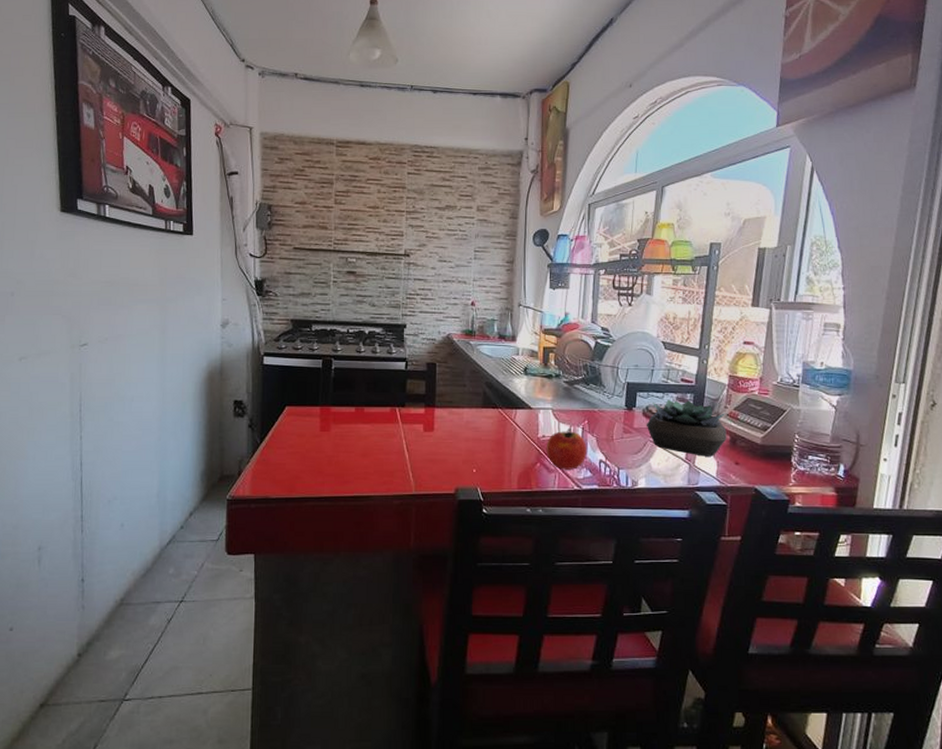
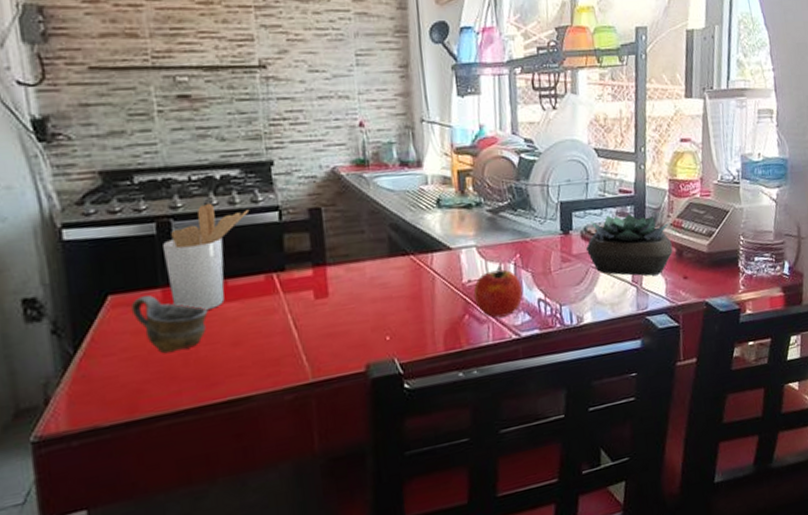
cup: none [299,409,349,454] -> present [130,294,208,354]
utensil holder: none [325,350,386,427] -> present [163,203,250,310]

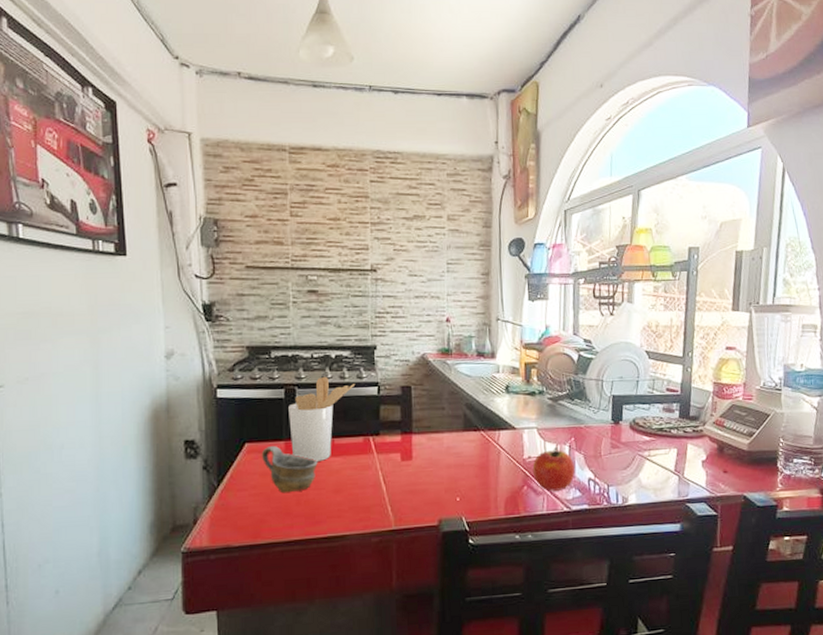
succulent plant: present [585,213,673,276] -> none [633,410,714,467]

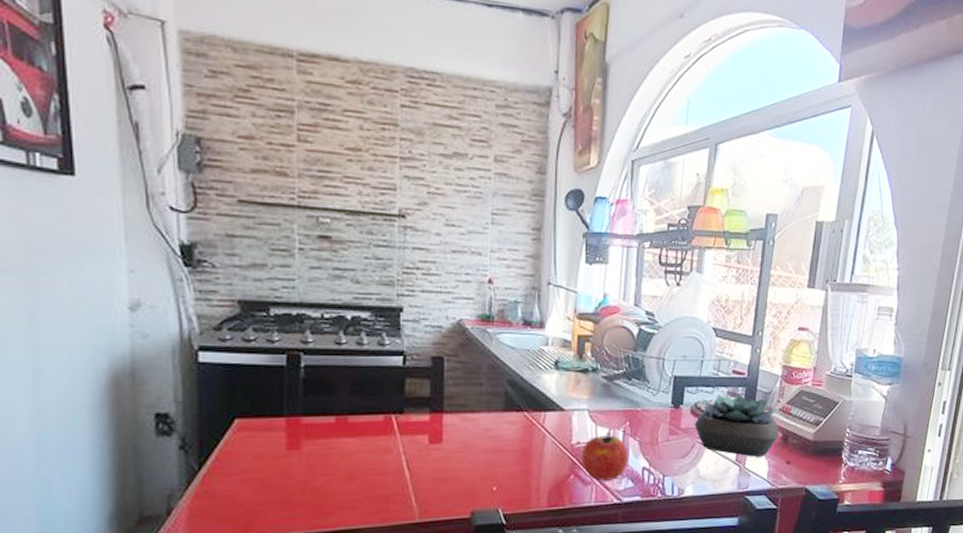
cup: present [261,445,318,494] -> none [255,422,327,480]
utensil holder: present [288,376,356,461] -> none [291,341,376,442]
succulent plant: none [633,410,714,467] -> present [694,394,779,457]

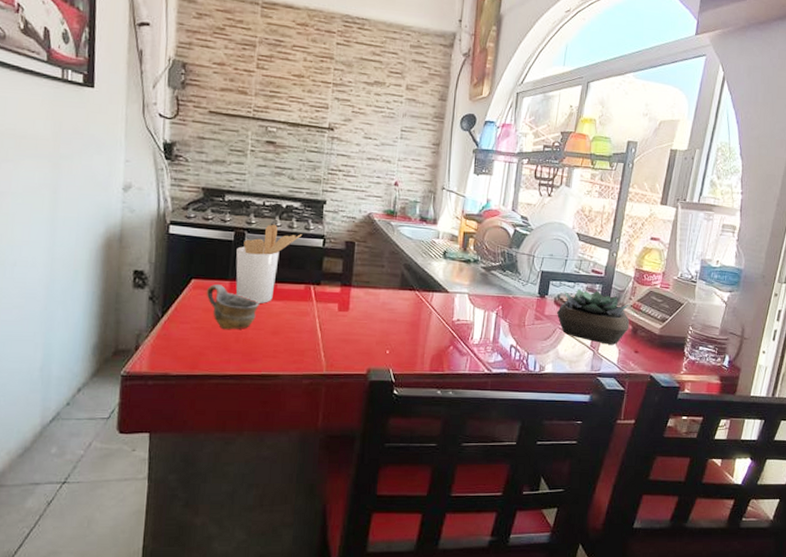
cup: none [255,422,327,480] -> present [206,283,259,330]
utensil holder: none [291,341,376,442] -> present [235,224,303,303]
fruit: present [581,432,628,481] -> none [459,313,499,354]

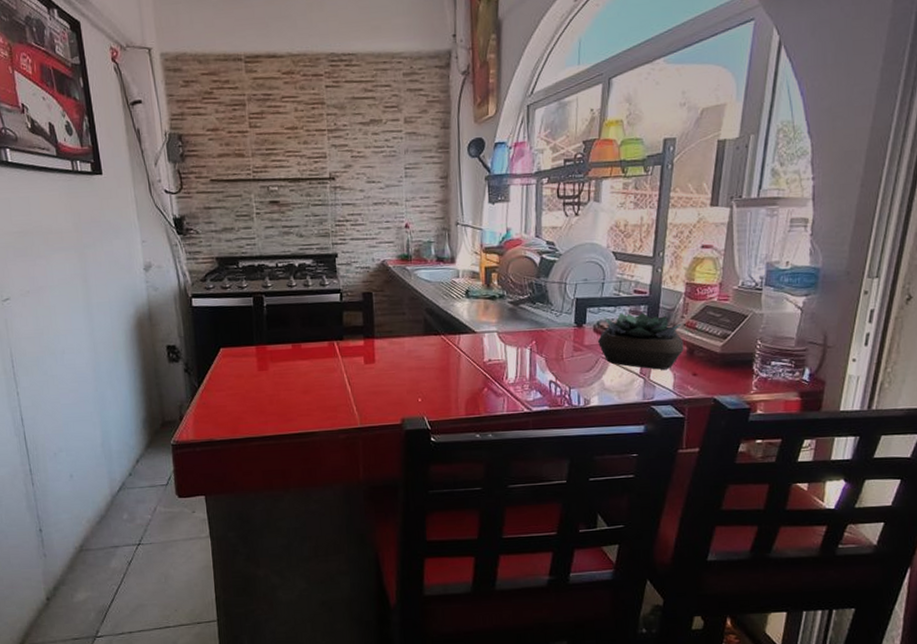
cup: present [206,283,259,330] -> none [235,349,287,394]
utensil holder: present [235,224,303,303] -> none [257,284,319,364]

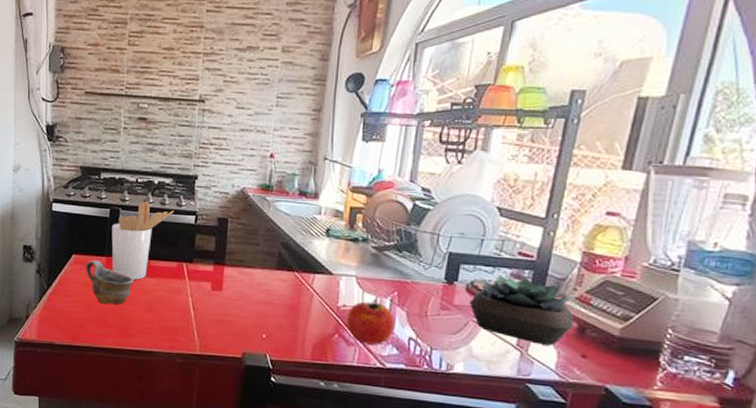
cup: none [235,349,287,394] -> present [85,259,134,305]
utensil holder: none [257,284,319,364] -> present [111,200,175,280]
fruit: none [492,350,536,393] -> present [346,299,395,345]

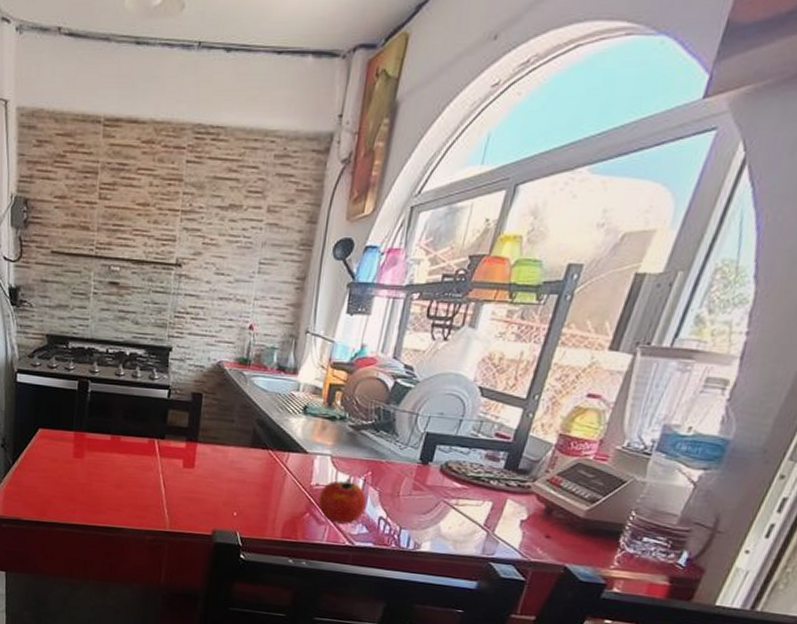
cup: present [85,259,134,305] -> none [52,434,103,481]
utensil holder: present [111,200,175,280] -> none [80,373,147,456]
succulent plant: present [469,274,575,346] -> none [441,456,546,526]

